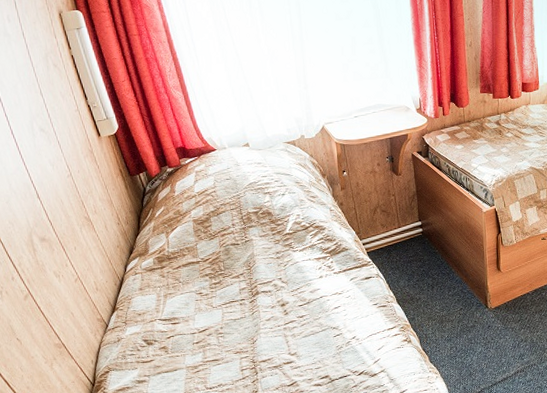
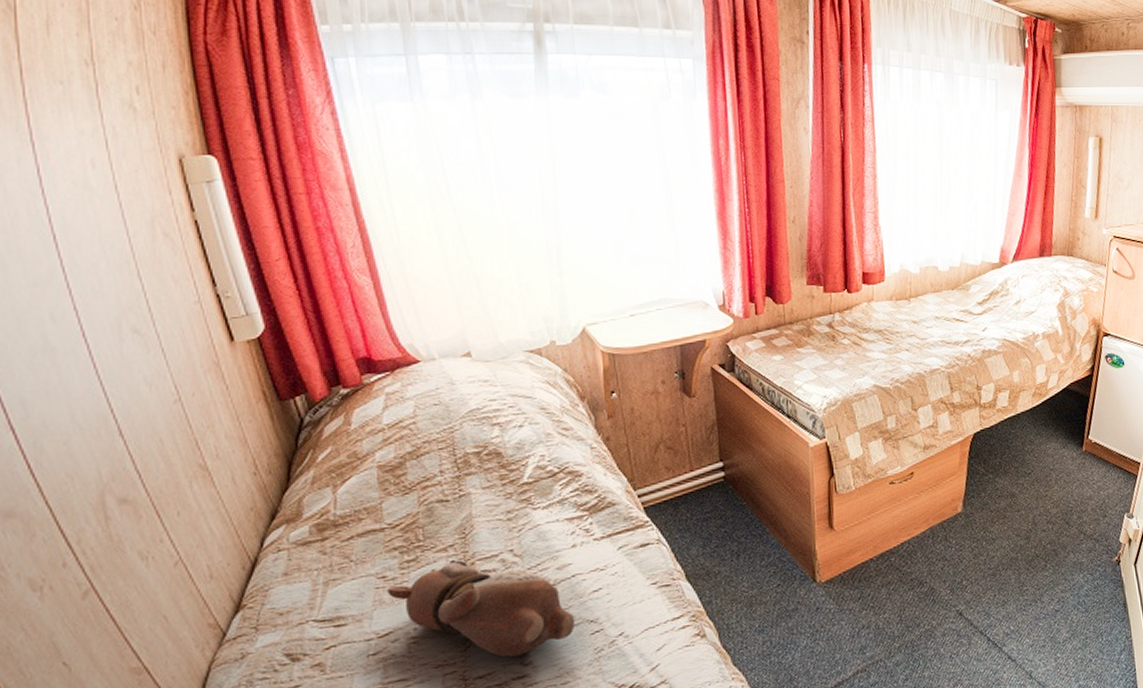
teddy bear: none [202,283,323,349] -> present [386,559,575,658]

